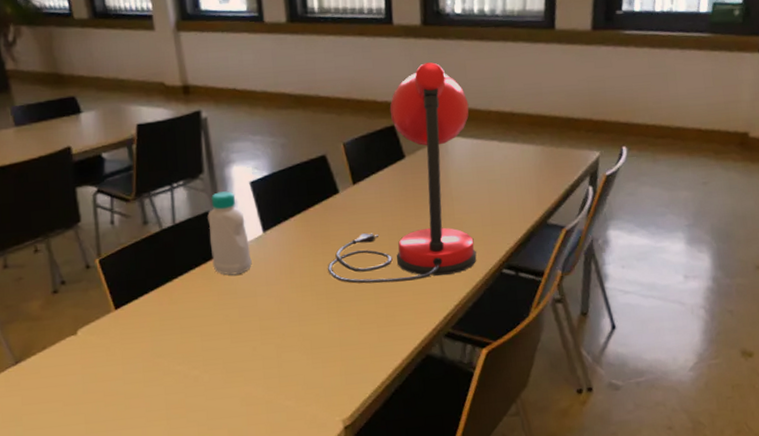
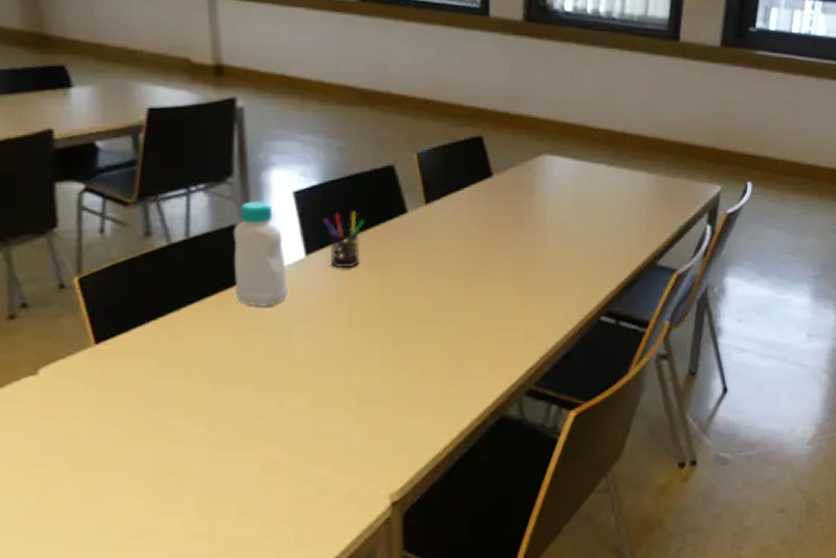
pen holder: none [274,194,306,241] -> present [323,211,364,269]
desk lamp: present [327,62,477,284] -> none [385,65,574,327]

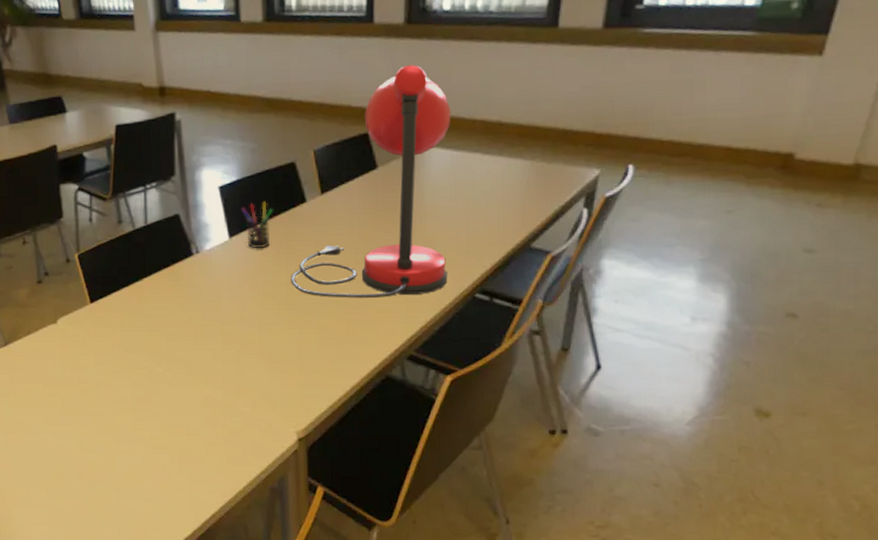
bottle: present [233,201,288,307] -> none [177,195,217,279]
desk lamp: none [385,65,574,327] -> present [290,65,451,298]

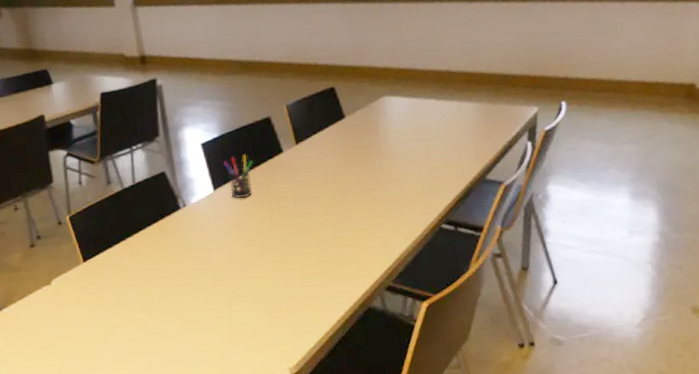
desk lamp: present [290,65,451,298] -> none [273,25,416,239]

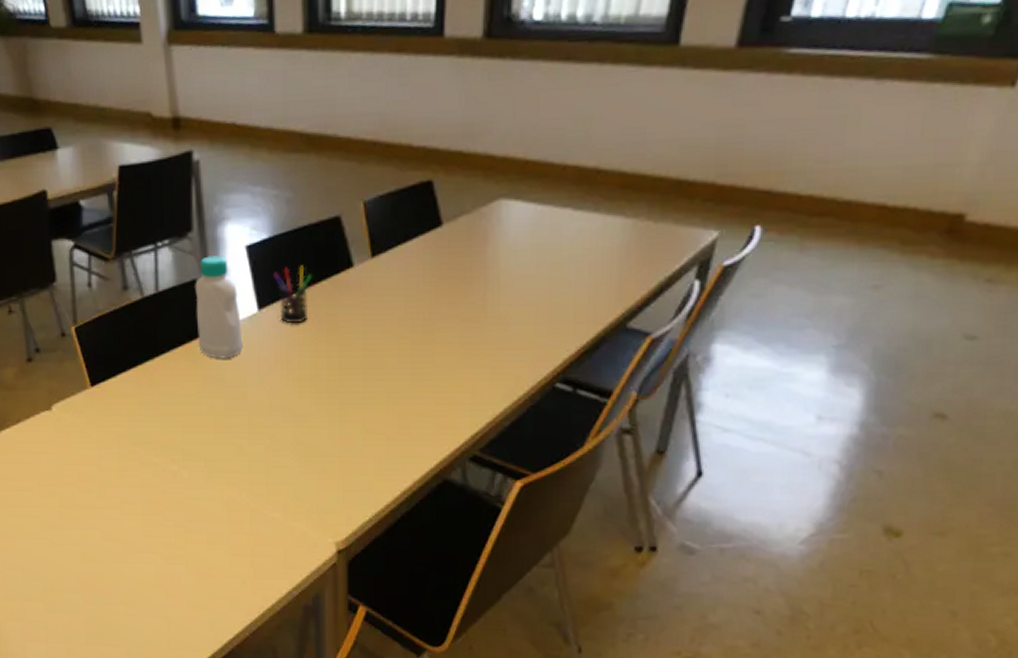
bottle: none [163,152,204,231] -> present [195,256,243,359]

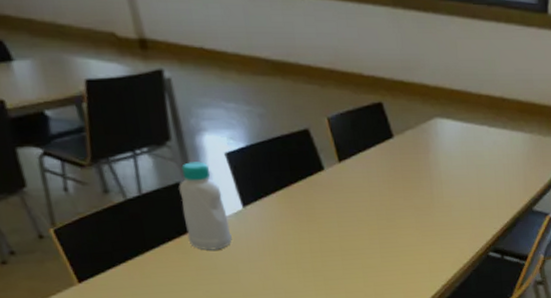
pen holder: present [273,265,311,324] -> none [253,169,289,218]

